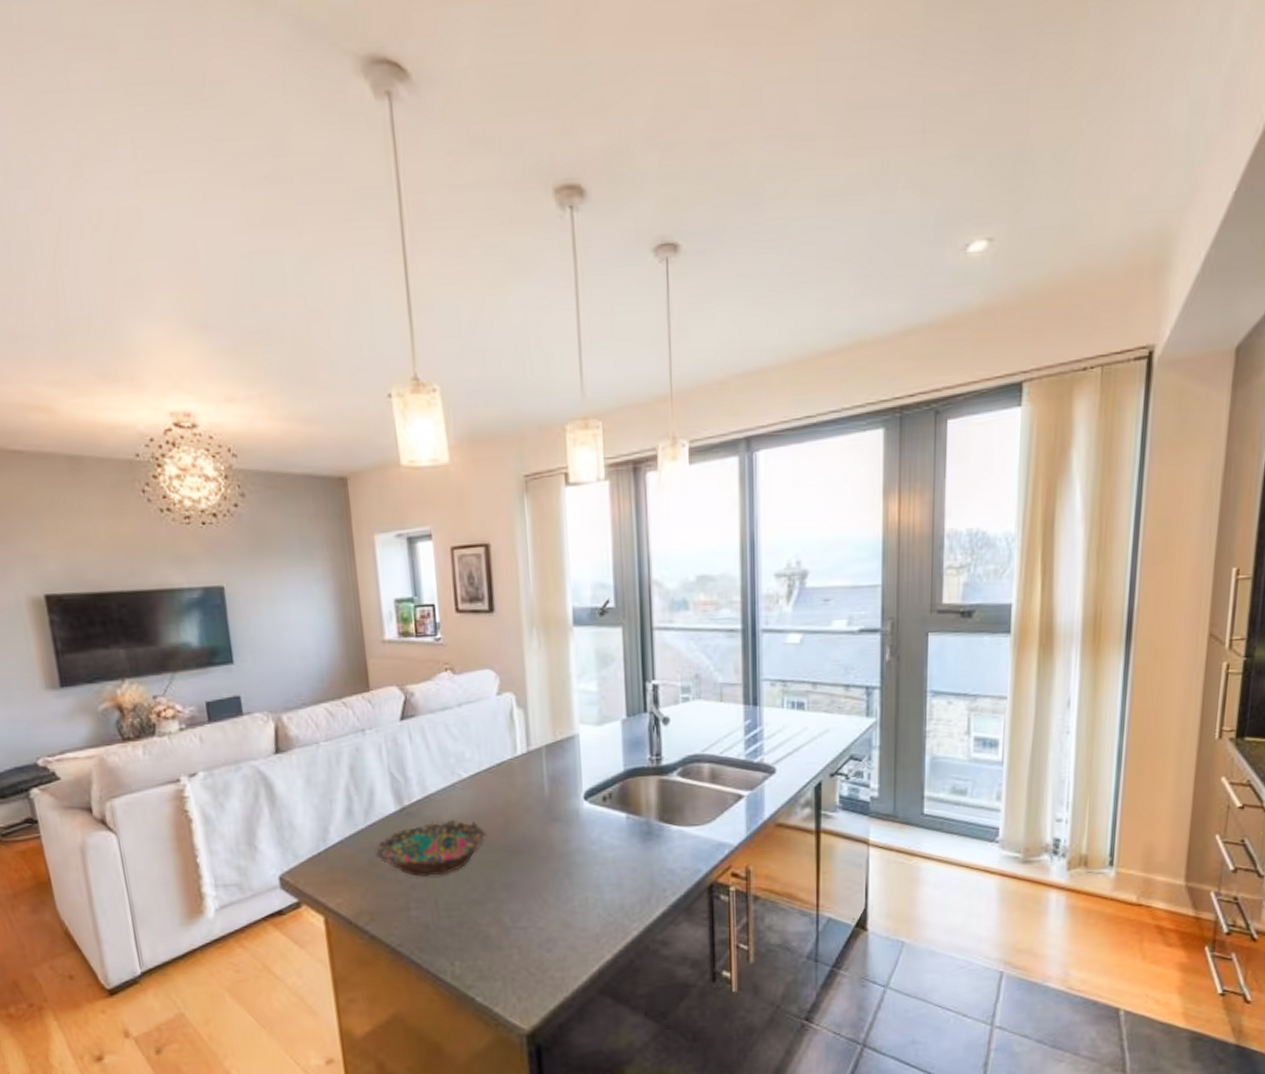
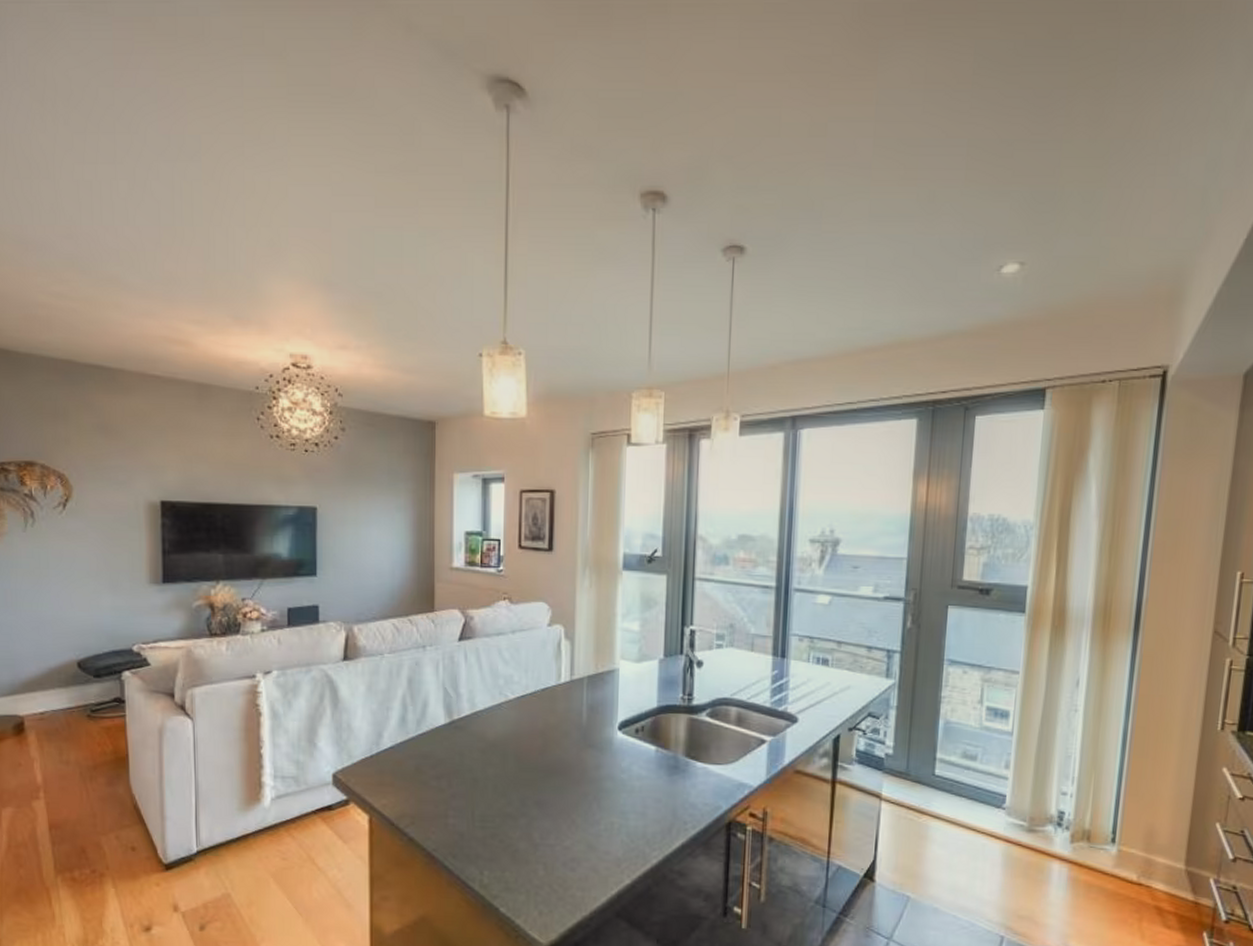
bowl: present [376,820,488,877] -> none [423,737,527,788]

